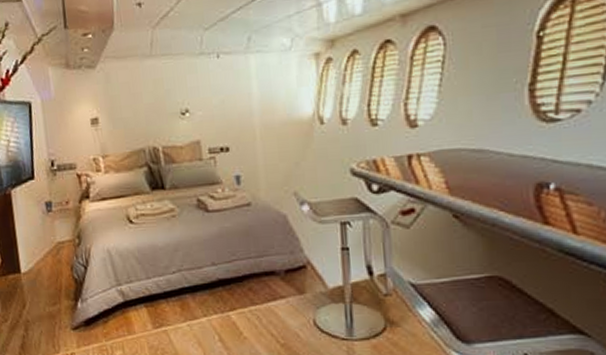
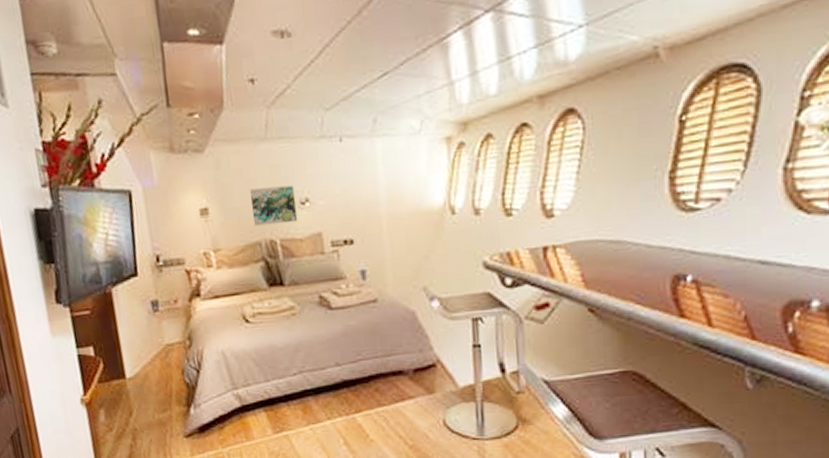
wall art: none [136,97,179,135] -> present [250,185,298,226]

